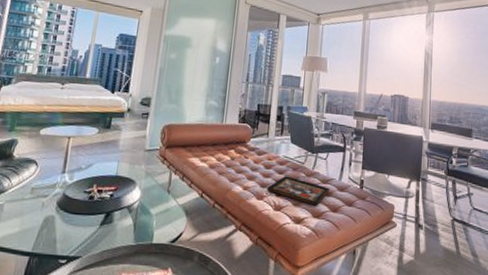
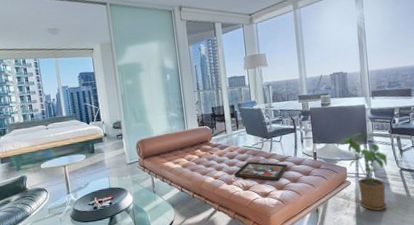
house plant: none [389,167,440,266] -> present [338,133,388,211]

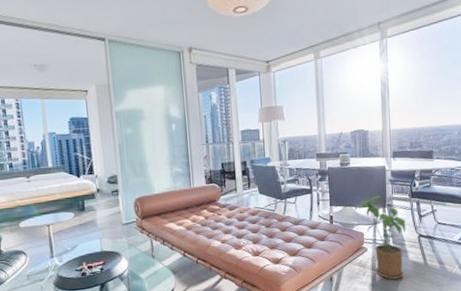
decorative tray: present [234,161,287,181] -> none [244,224,302,246]

